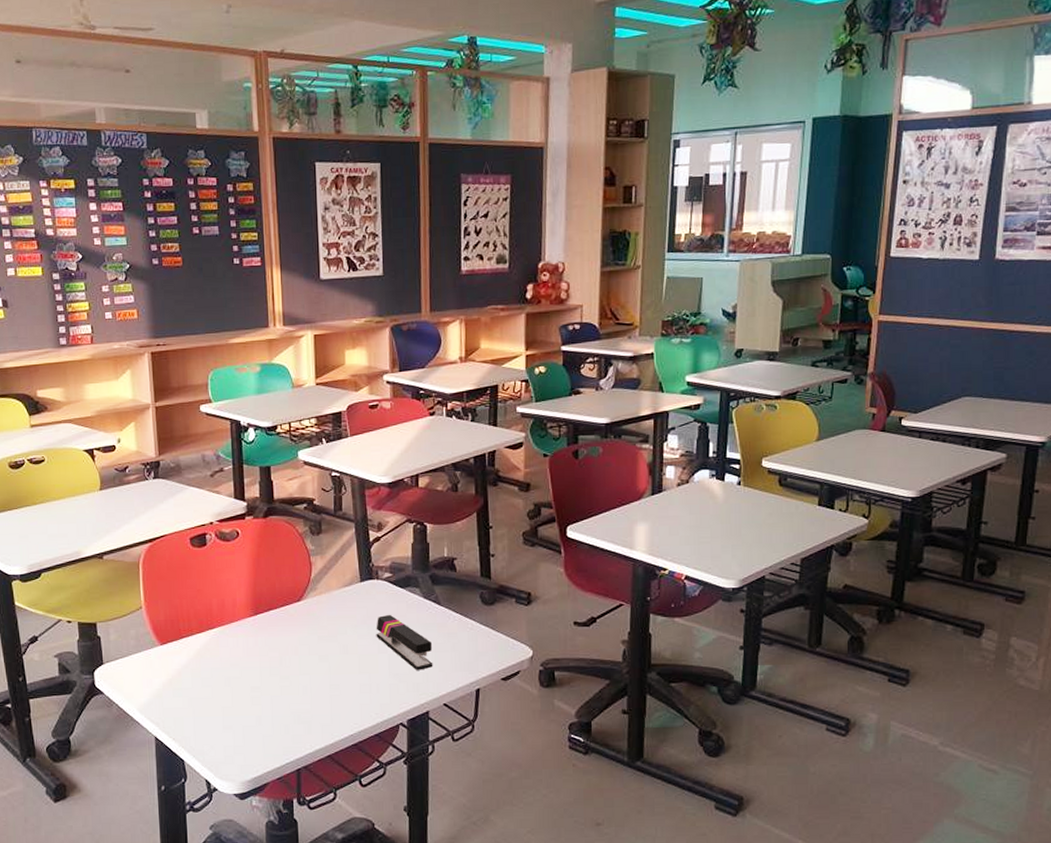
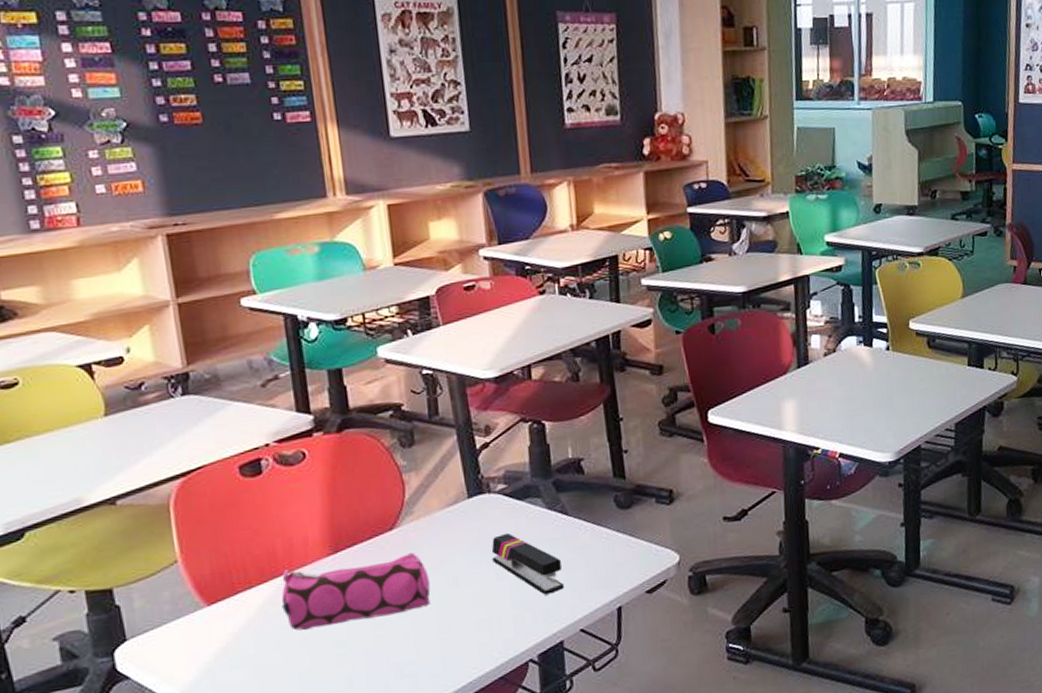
pencil case: none [213,622,326,675] -> present [282,553,431,631]

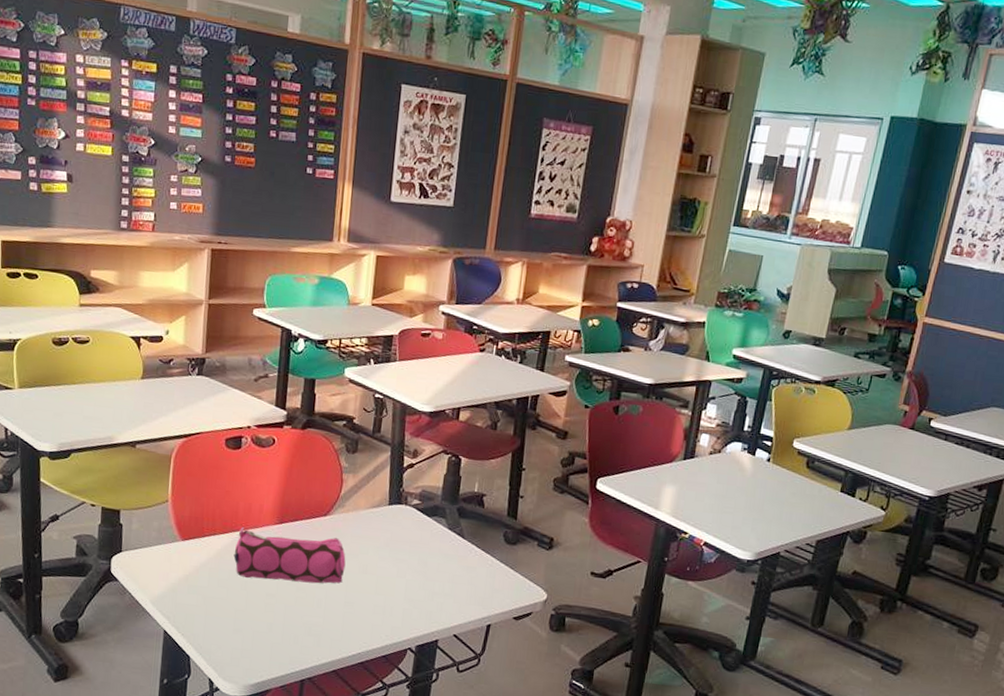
stapler: present [491,532,565,595] -> none [397,540,450,599]

